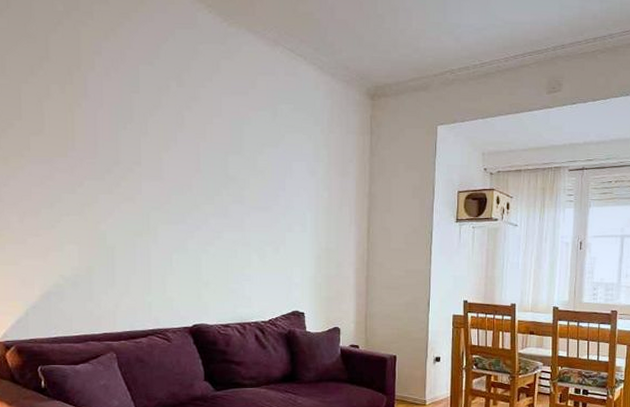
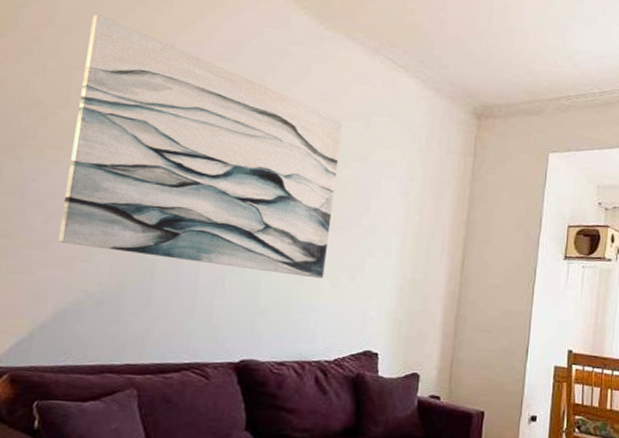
wall art: none [28,29,254,253] -> present [58,13,343,279]

